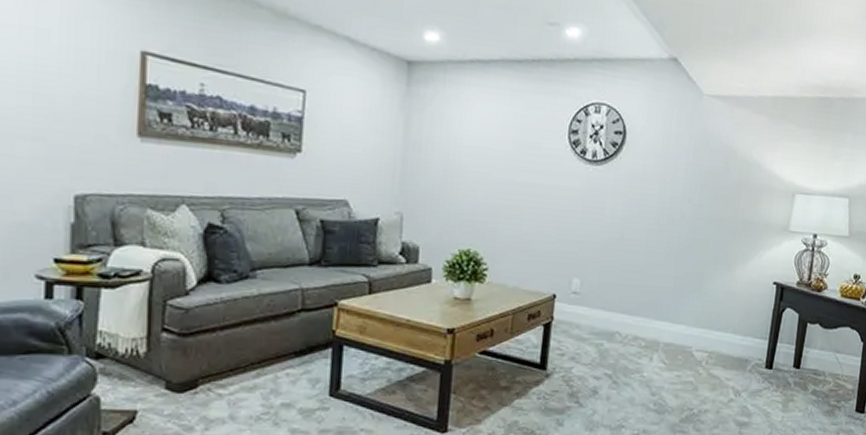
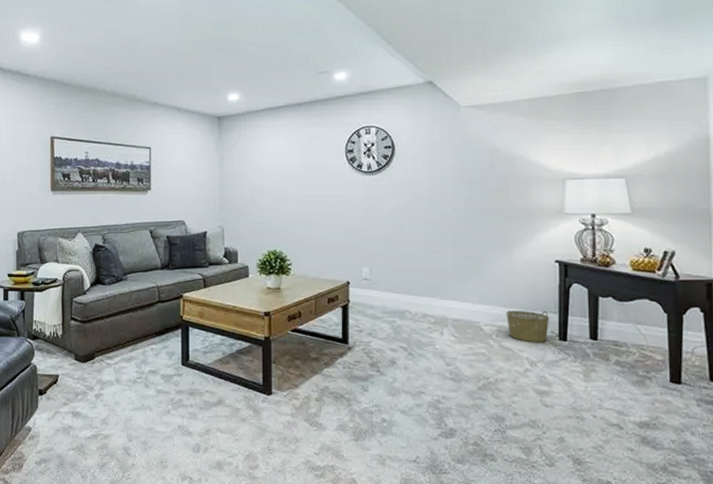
basket: none [718,335,759,371] -> present [506,311,549,343]

